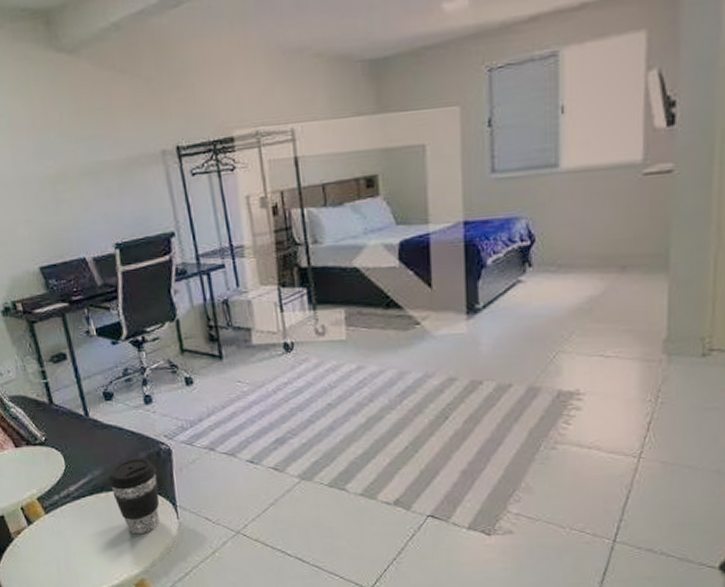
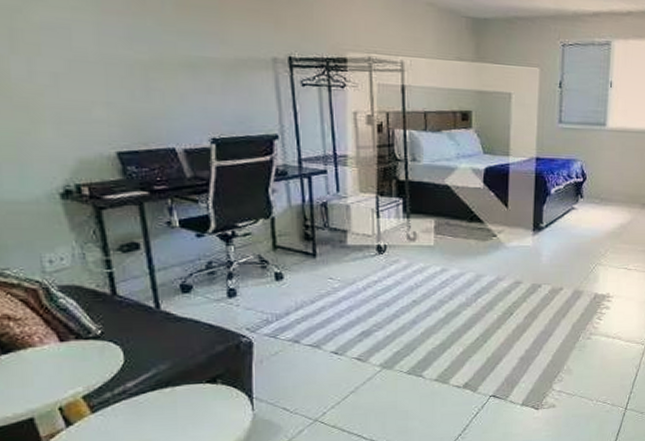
coffee cup: present [108,458,160,535] -> none [176,351,235,429]

